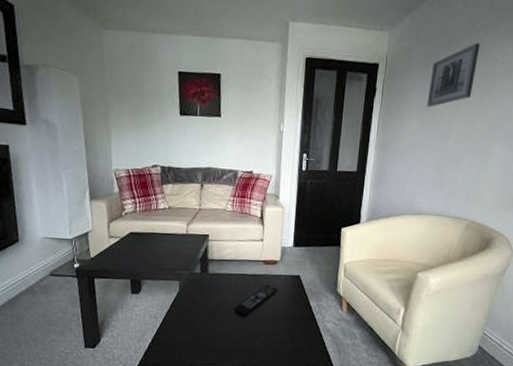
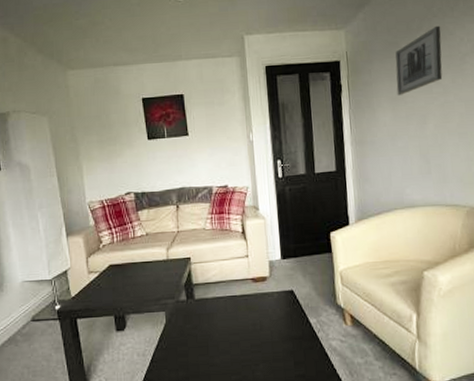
remote control: present [233,284,278,317] -> none [226,304,272,345]

